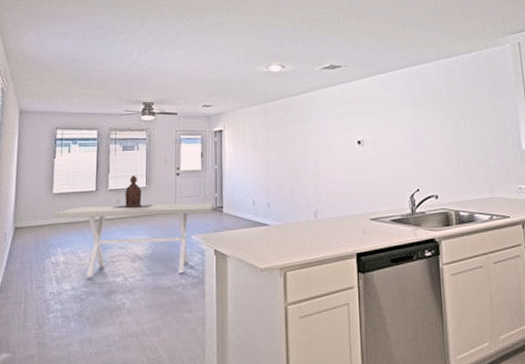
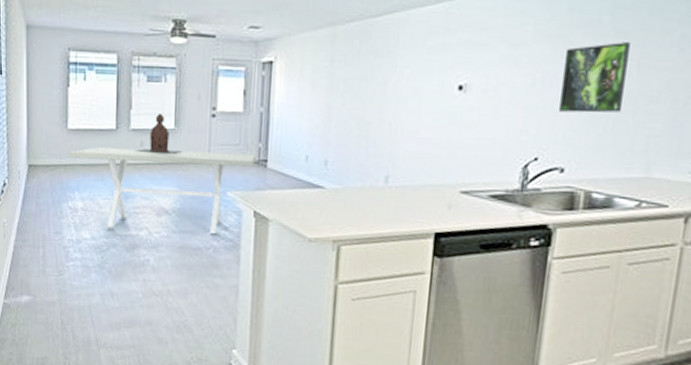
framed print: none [423,107,466,155] -> present [559,42,630,113]

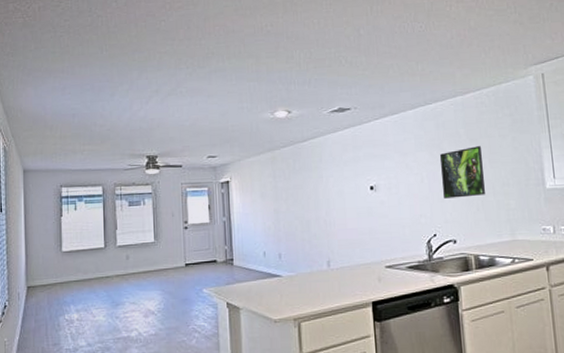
dining table: present [68,147,257,235] -> none [63,255,225,334]
lantern: present [136,114,182,154] -> none [123,231,162,265]

